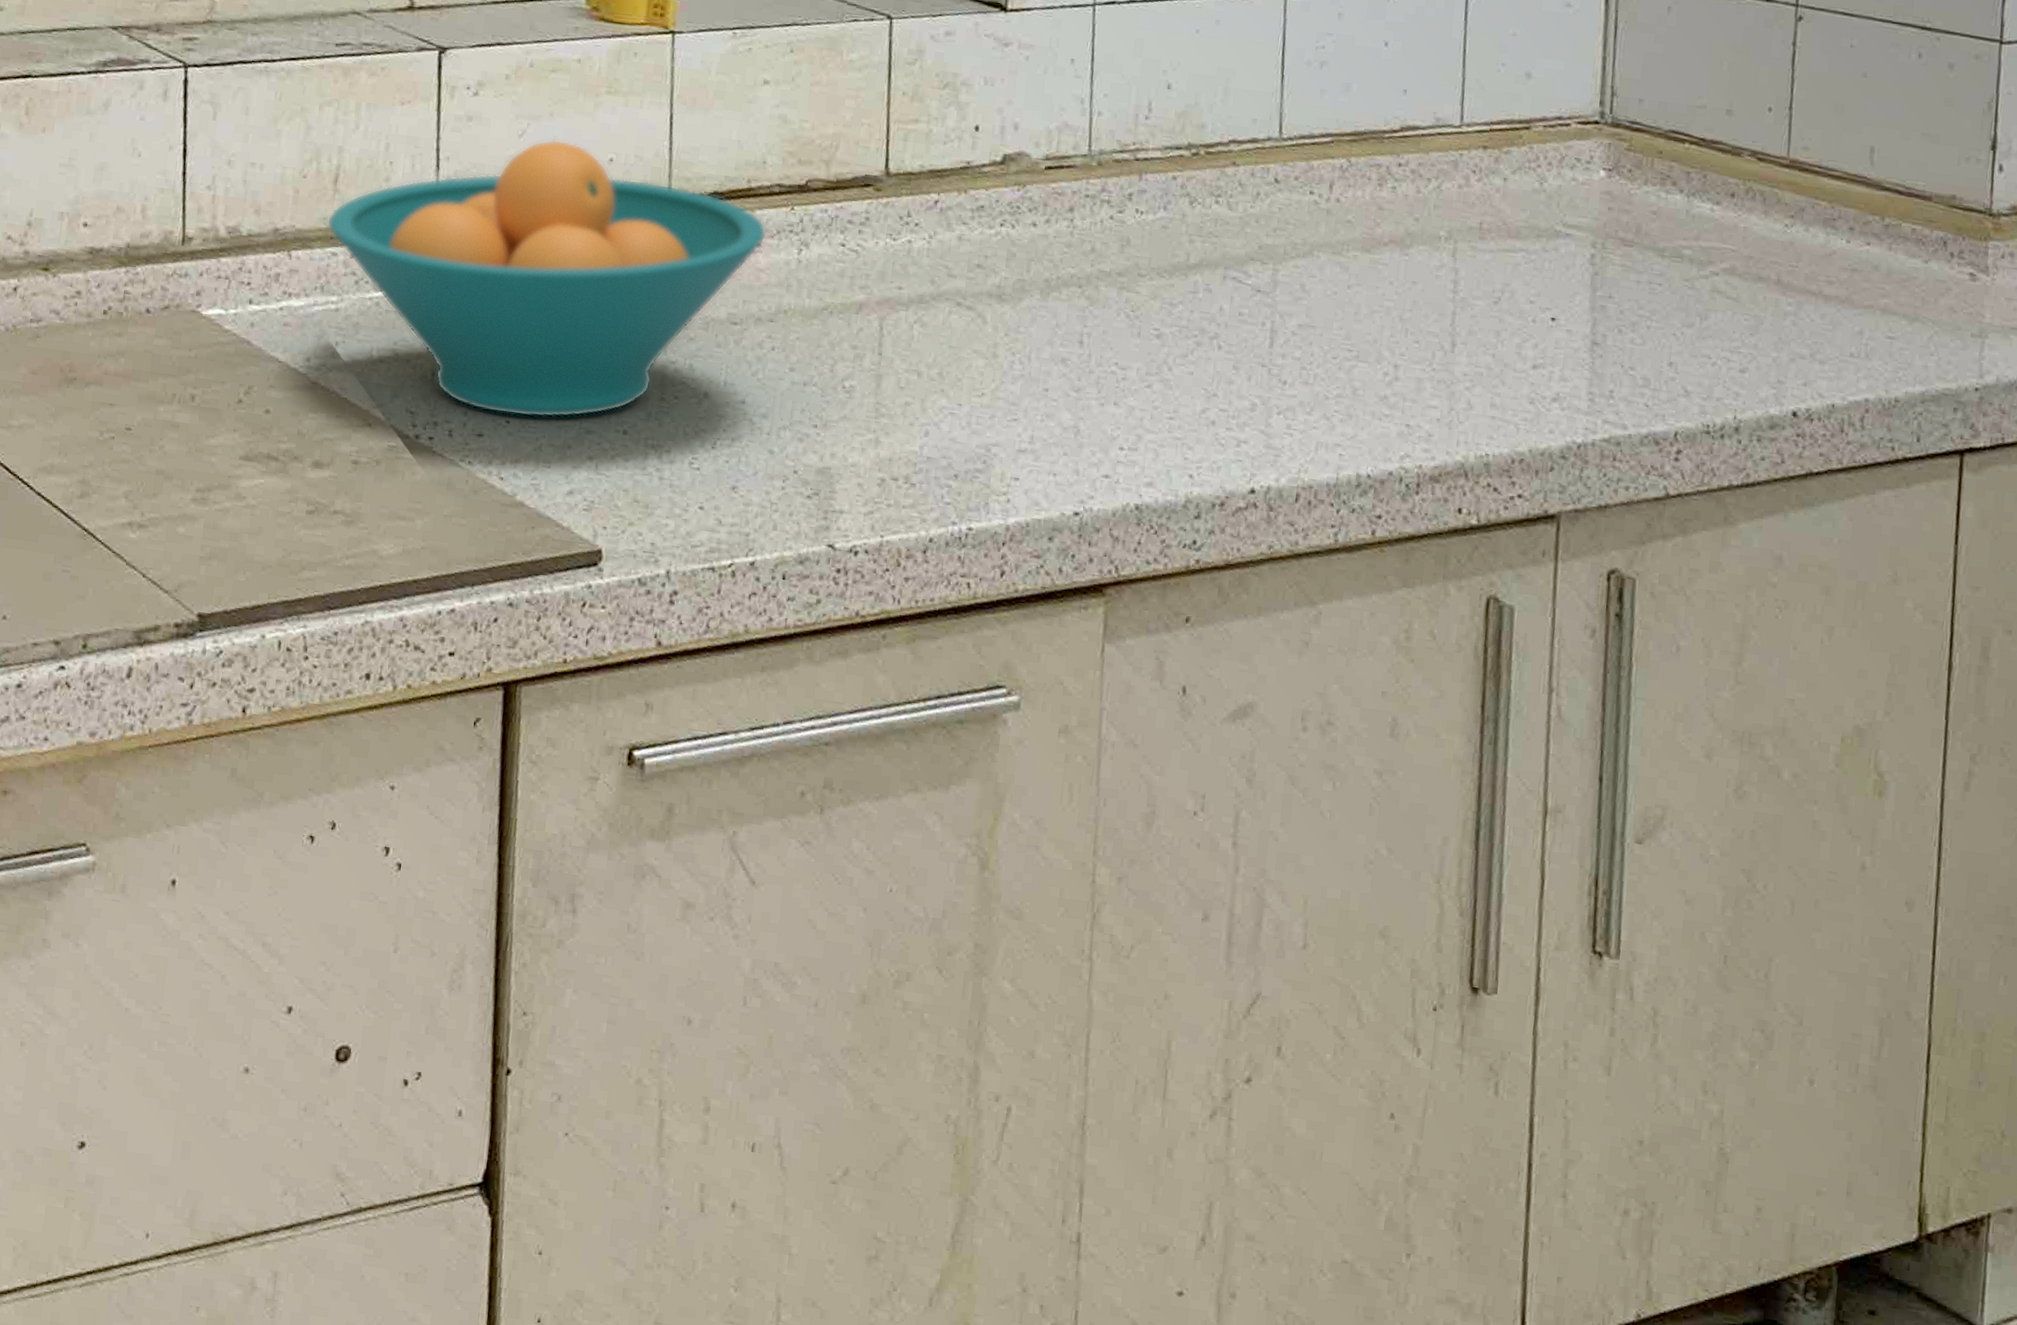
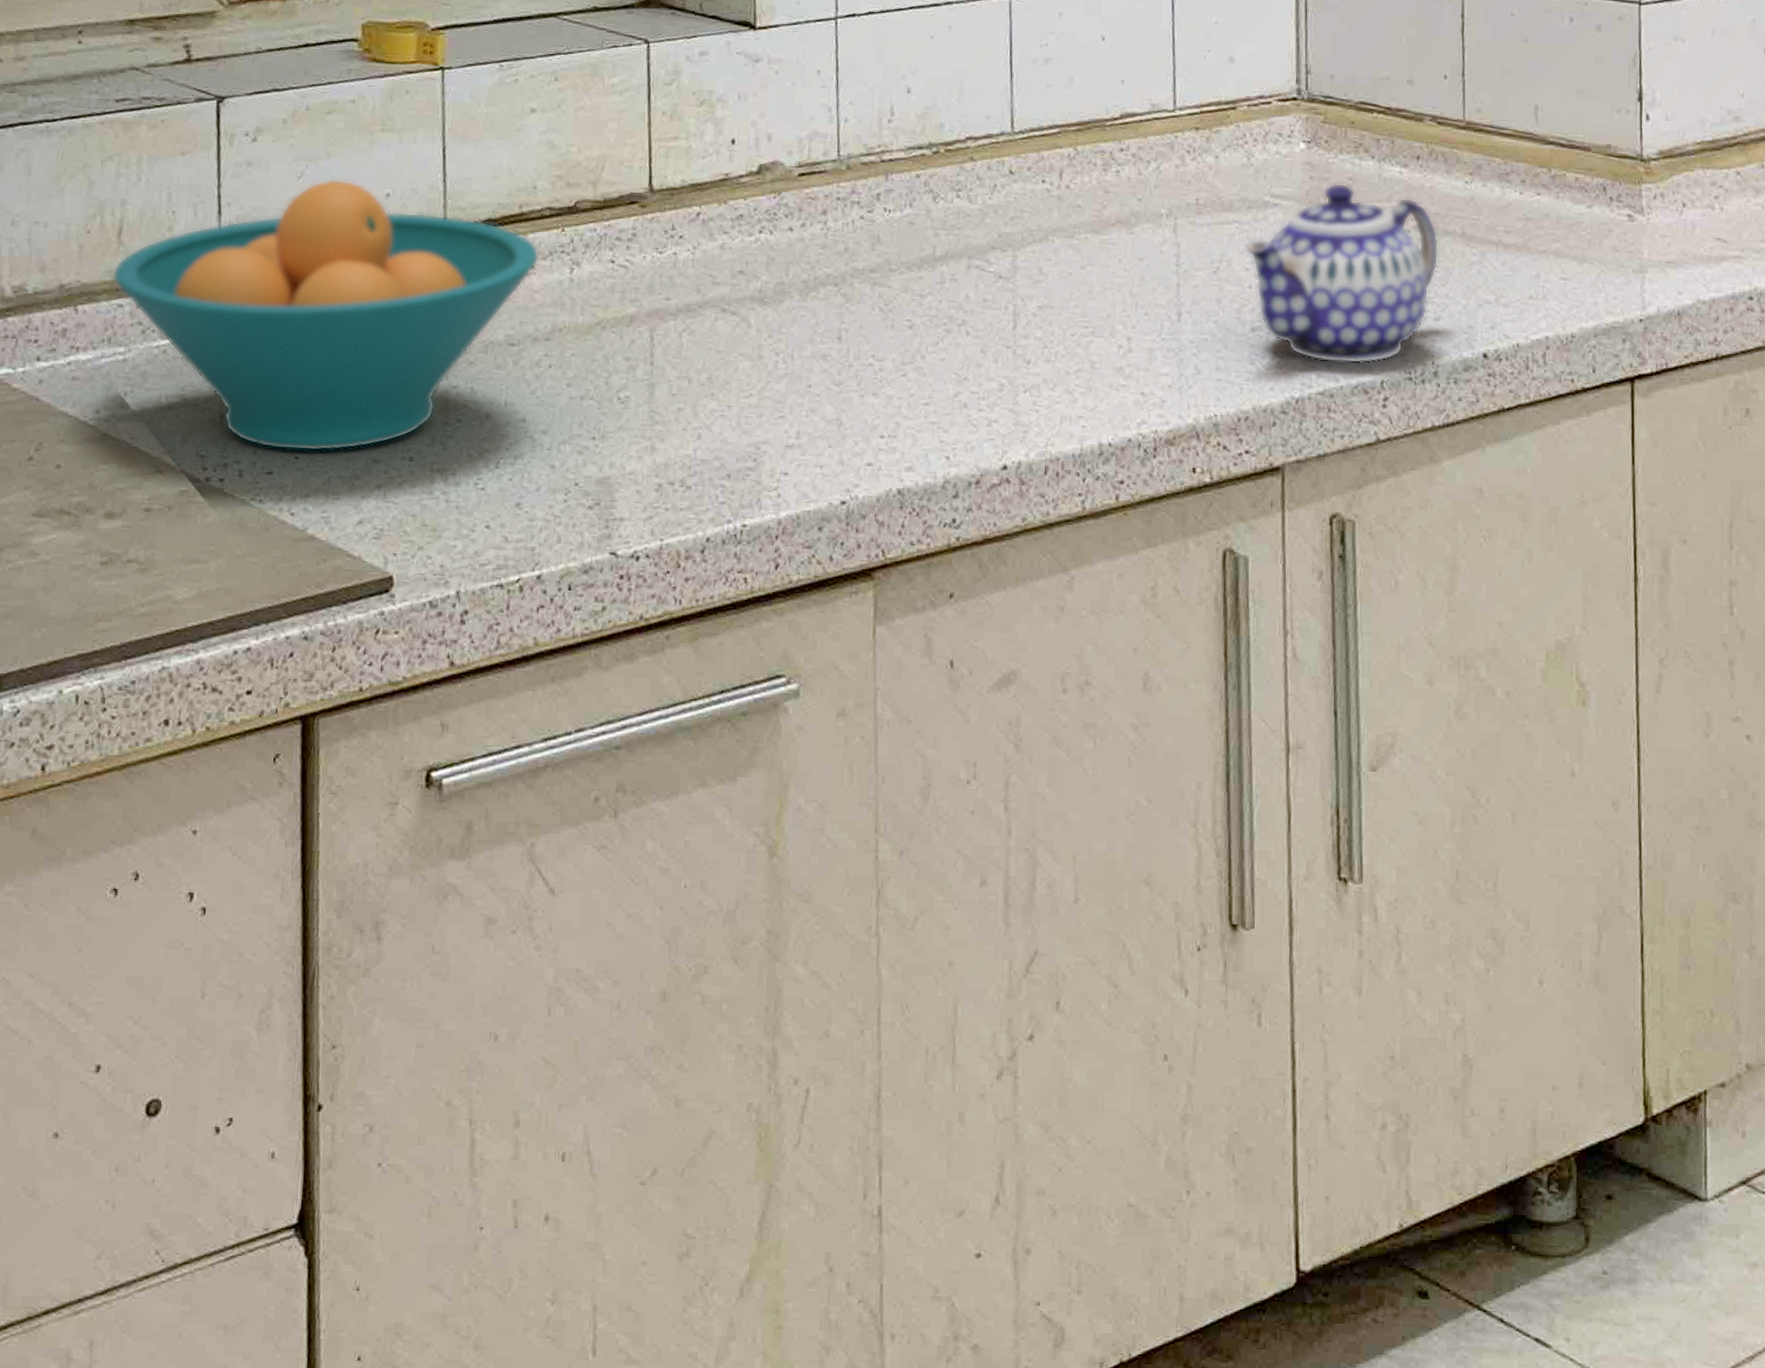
teapot: none [1530,216,1751,413] -> present [1244,182,1439,364]

